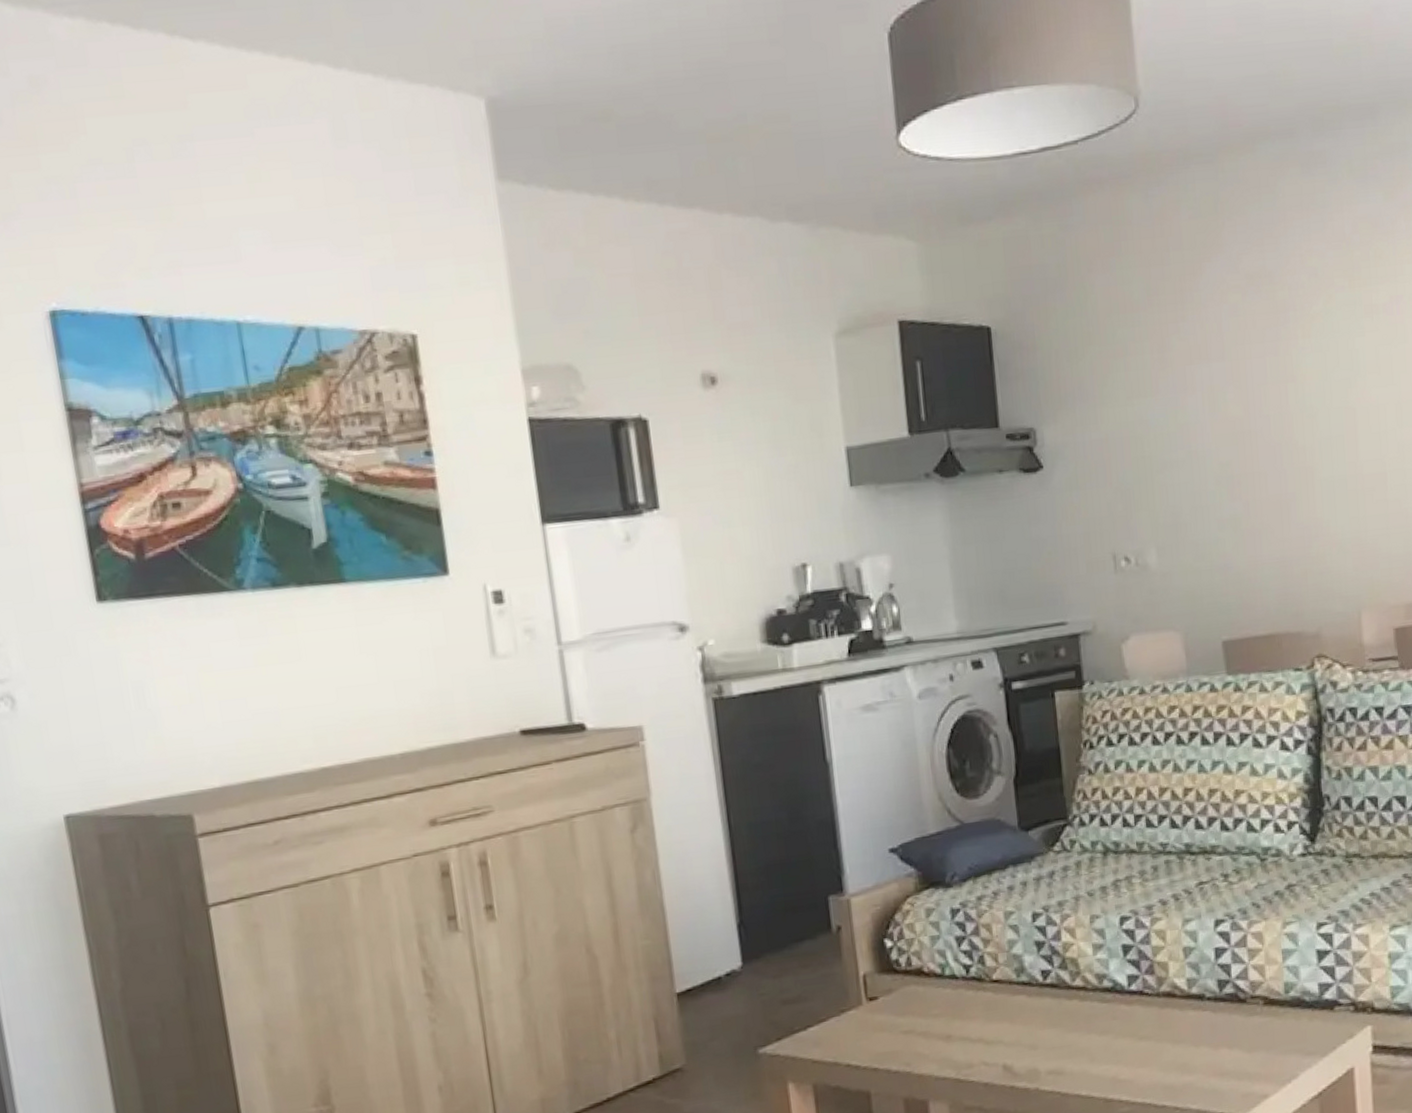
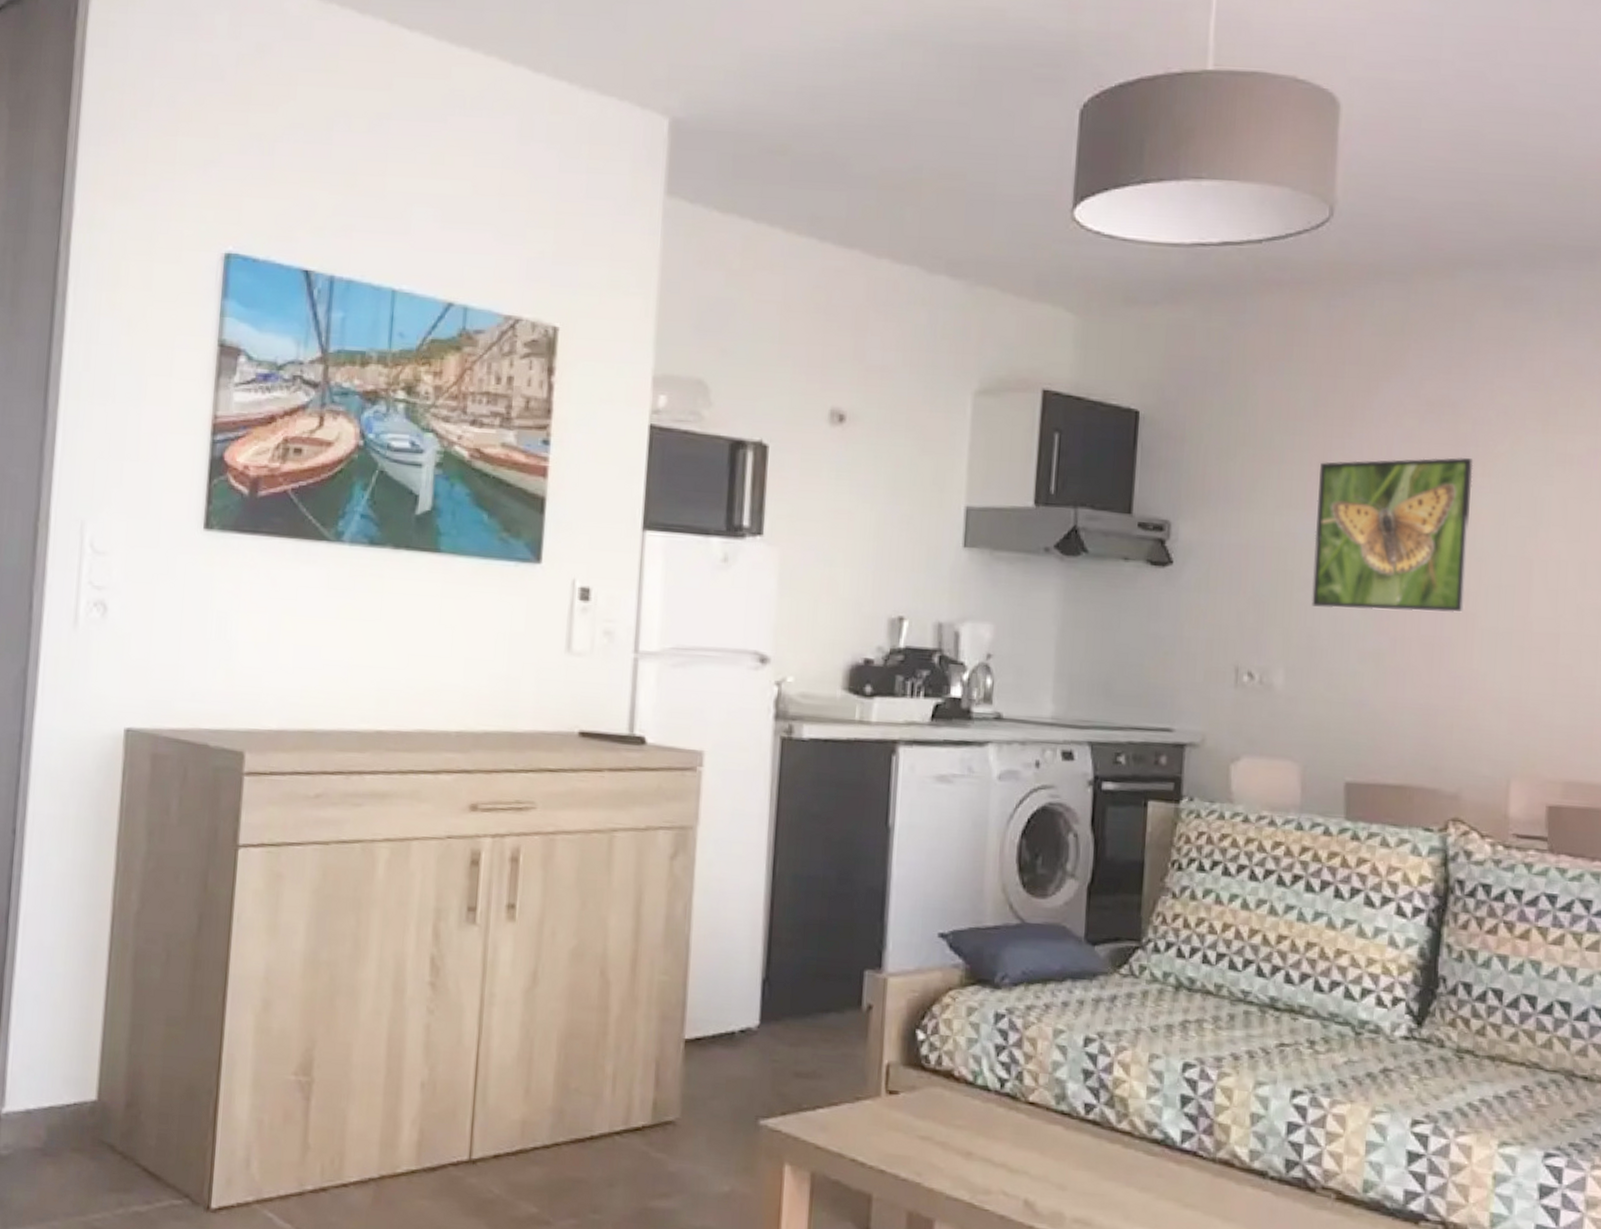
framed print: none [1161,323,1304,486] -> present [1311,458,1474,613]

